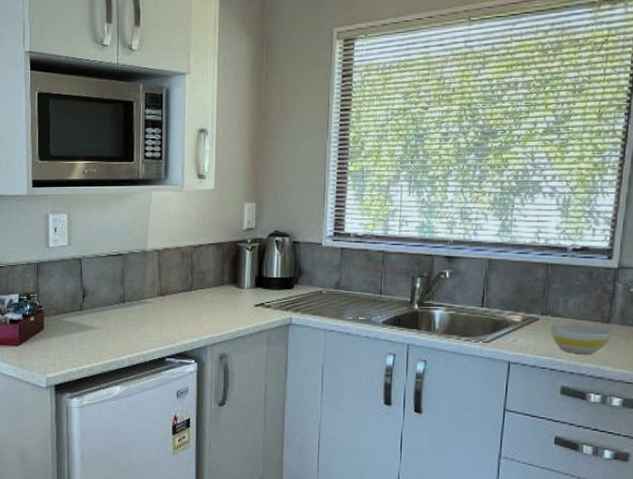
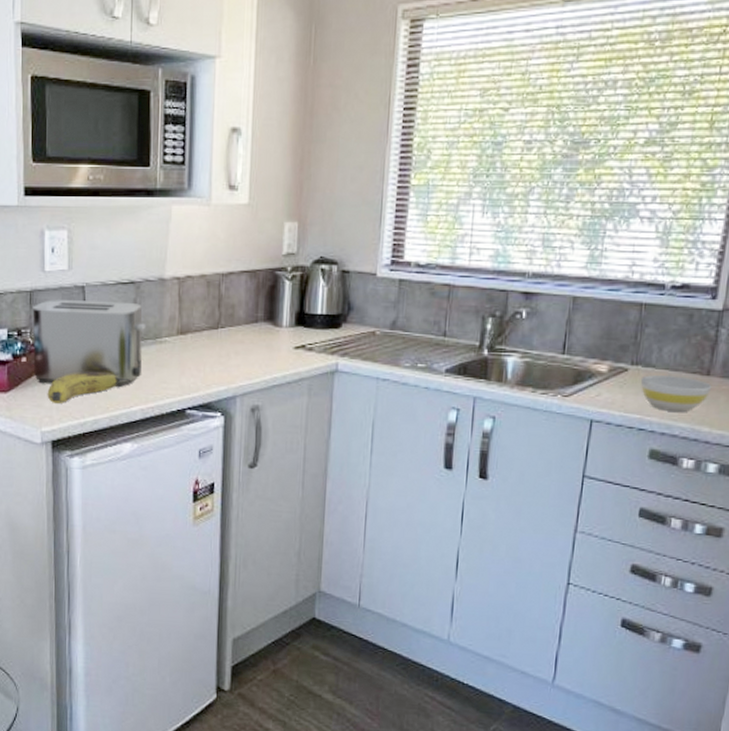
toaster: none [39,270,132,340] -> present [32,300,146,387]
fruit: none [51,327,120,354] -> present [47,371,132,403]

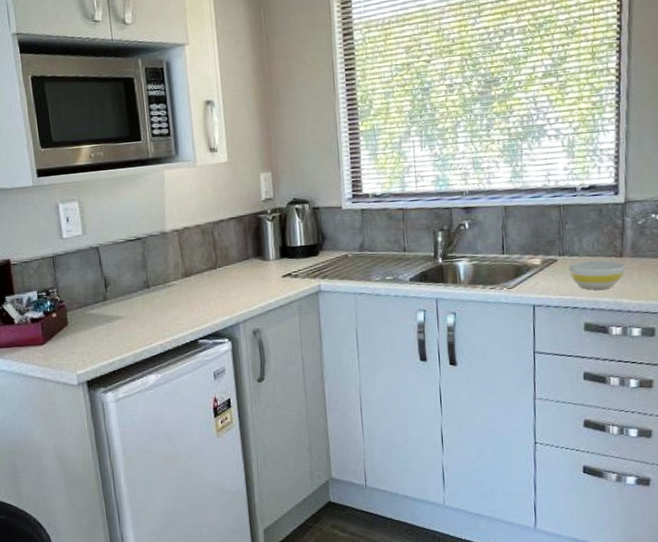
toaster: present [32,300,146,387] -> none [56,255,156,333]
fruit: present [47,371,132,403] -> none [77,316,149,349]

